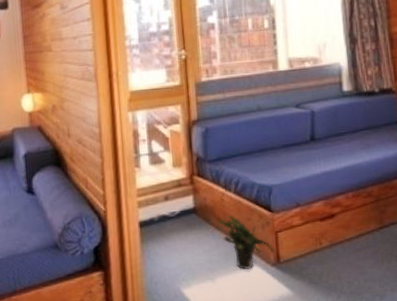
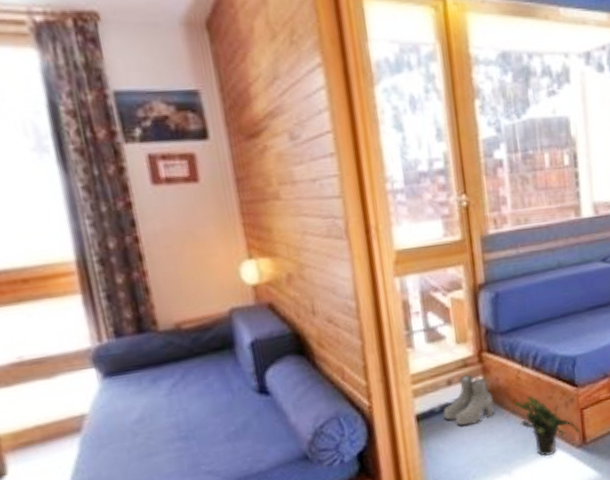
boots: none [160,193,202,235] -> present [443,374,495,426]

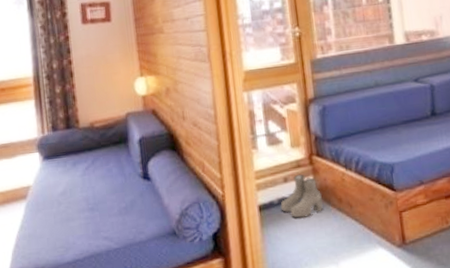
potted plant: present [513,395,581,456] -> none [339,196,400,252]

